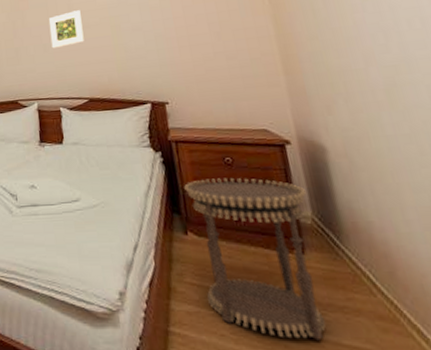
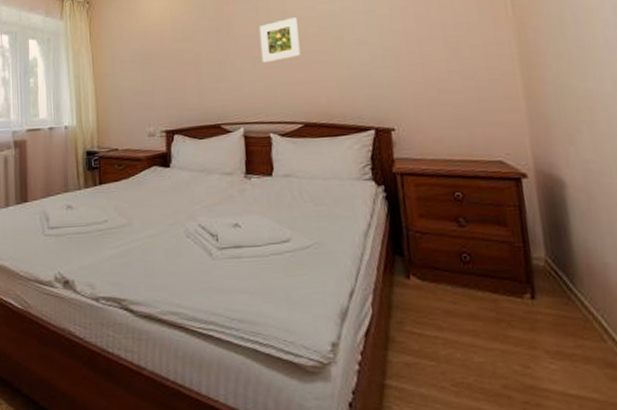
side table: present [184,178,326,341] -> none [408,215,553,391]

